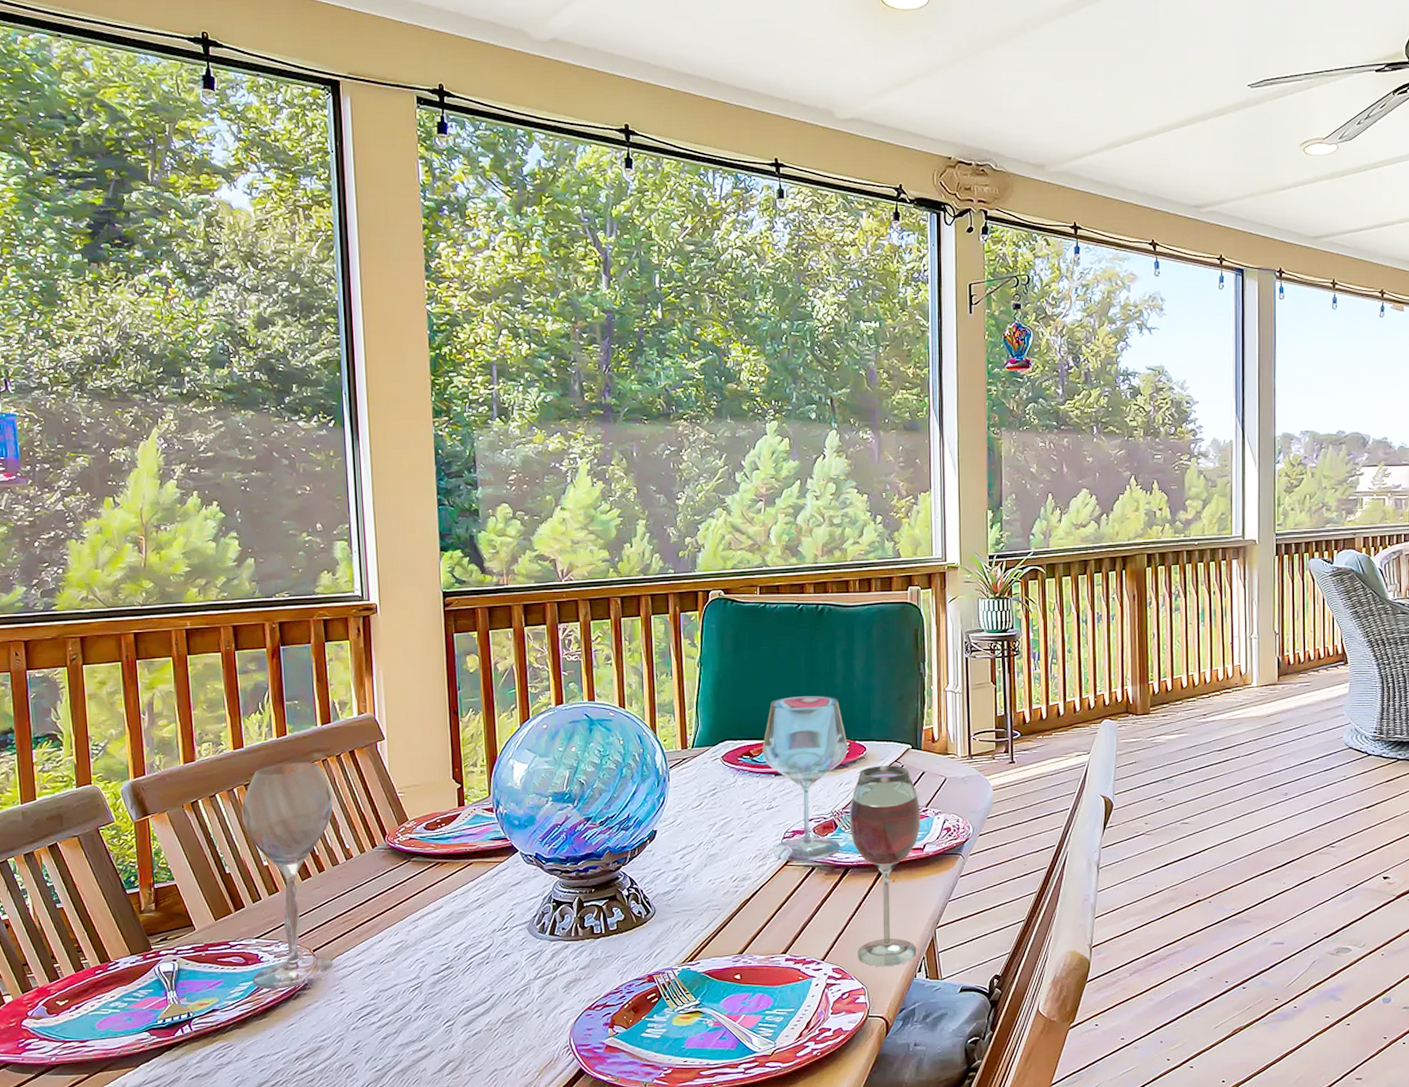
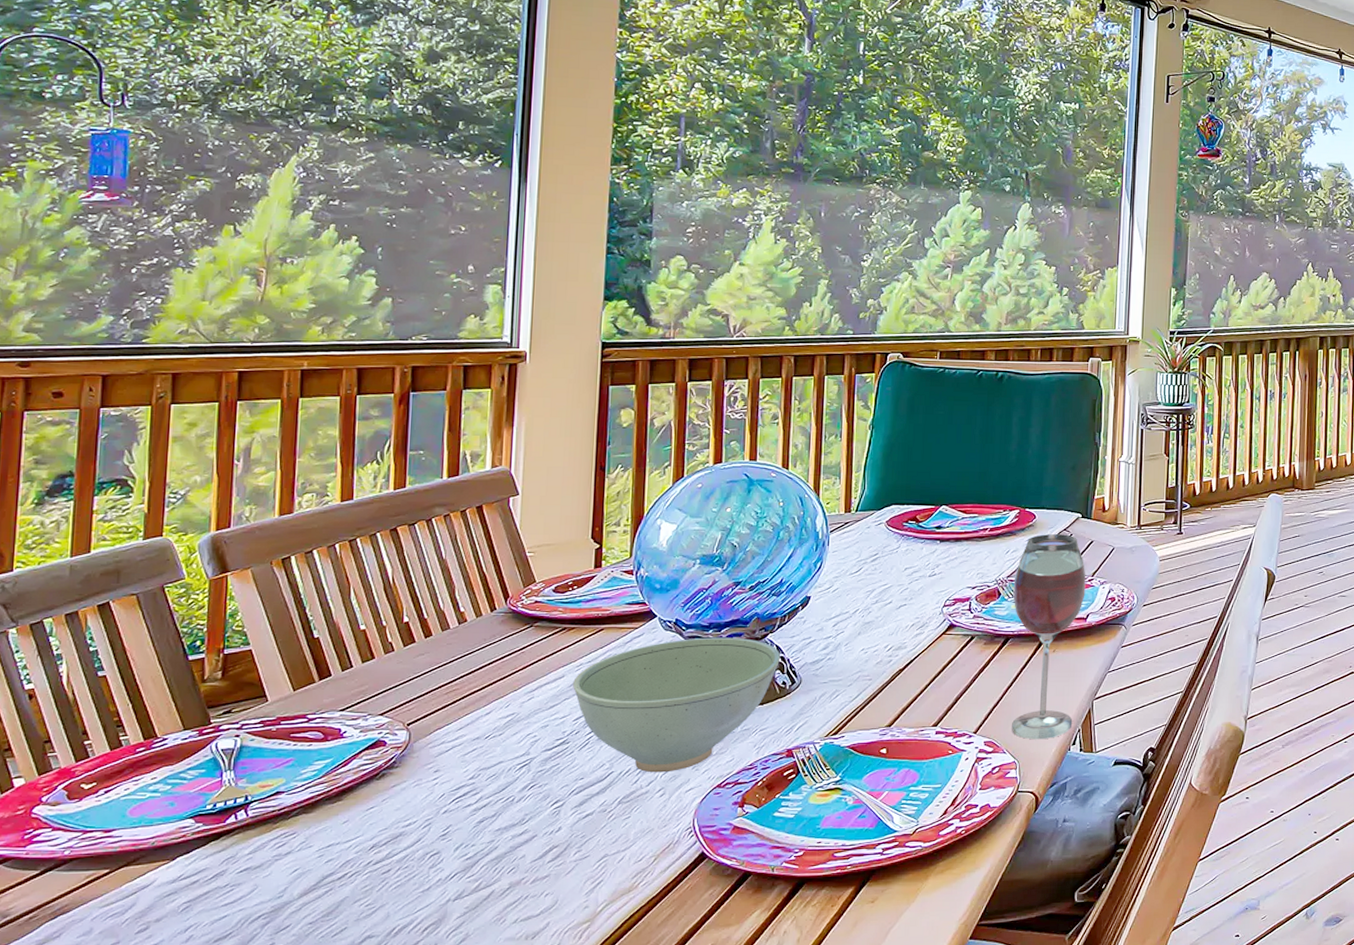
wineglass: present [241,762,334,990] -> none [329,517,452,769]
bowl: none [451,870,635,996] -> present [573,637,781,773]
wine glass: present [762,696,848,861] -> none [929,462,1018,630]

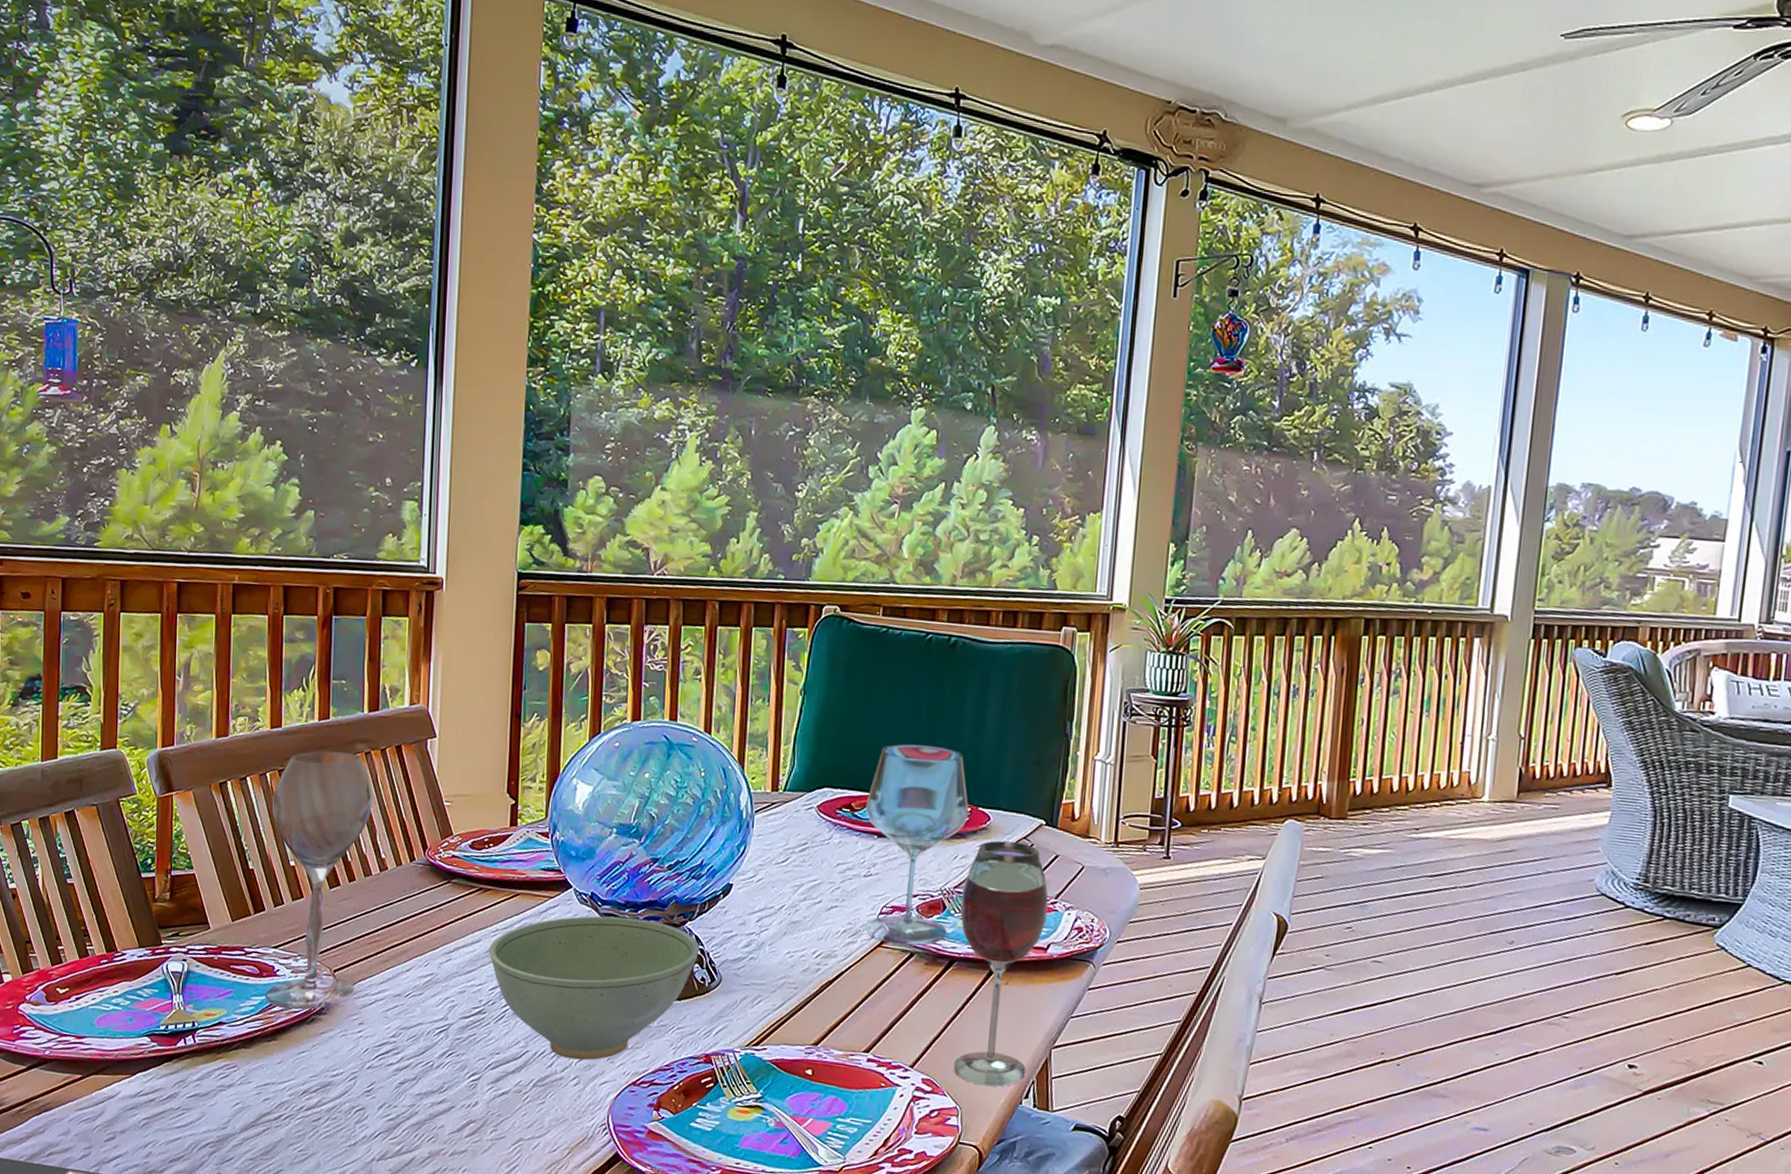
wineglass: none [329,517,452,769] -> present [265,750,373,1010]
wine glass: none [929,462,1018,630] -> present [865,744,969,946]

